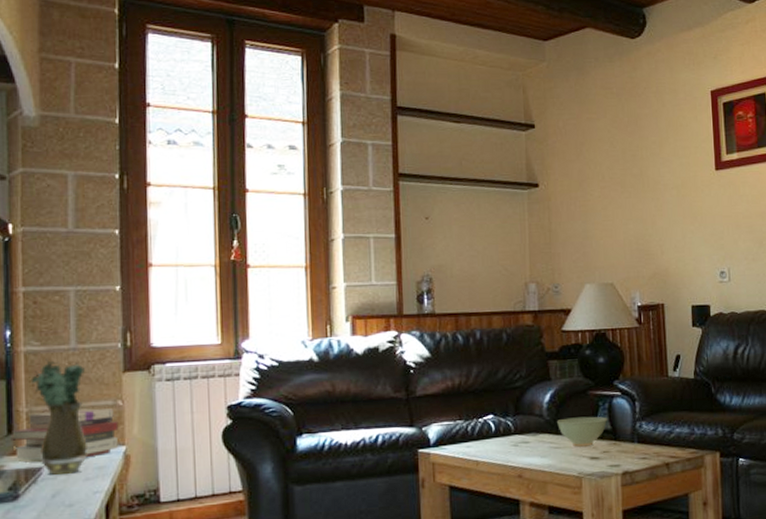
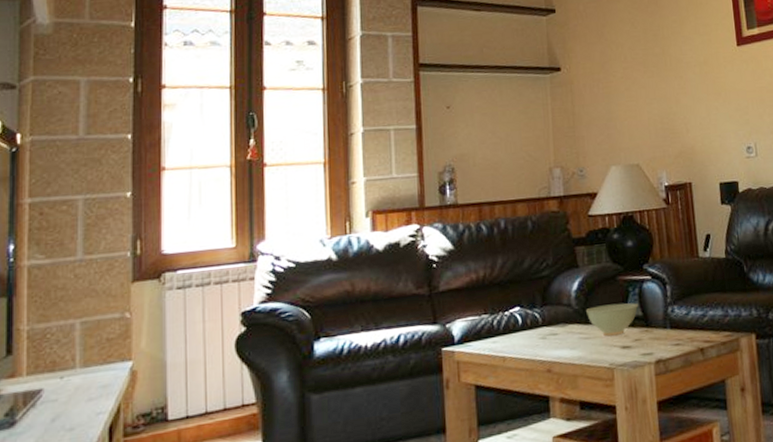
books: present [10,408,119,463] -> none [9,321,126,385]
vase: present [30,359,88,475] -> none [33,272,91,397]

